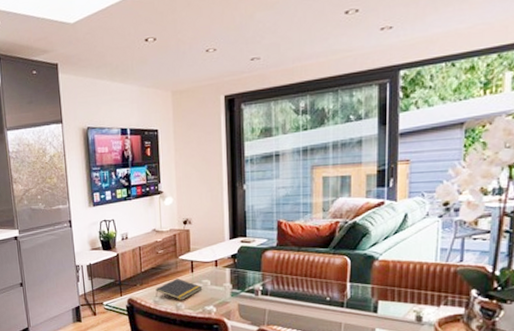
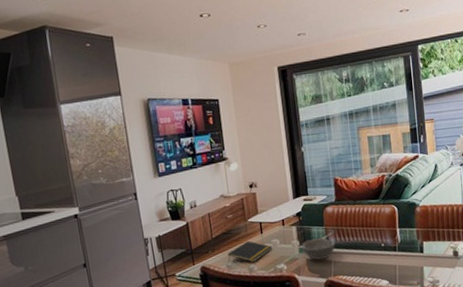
bowl: none [234,283,272,306] -> present [301,238,335,260]

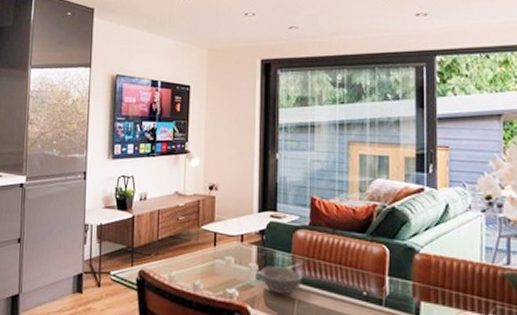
notepad: present [227,241,273,262] -> none [171,252,225,278]

